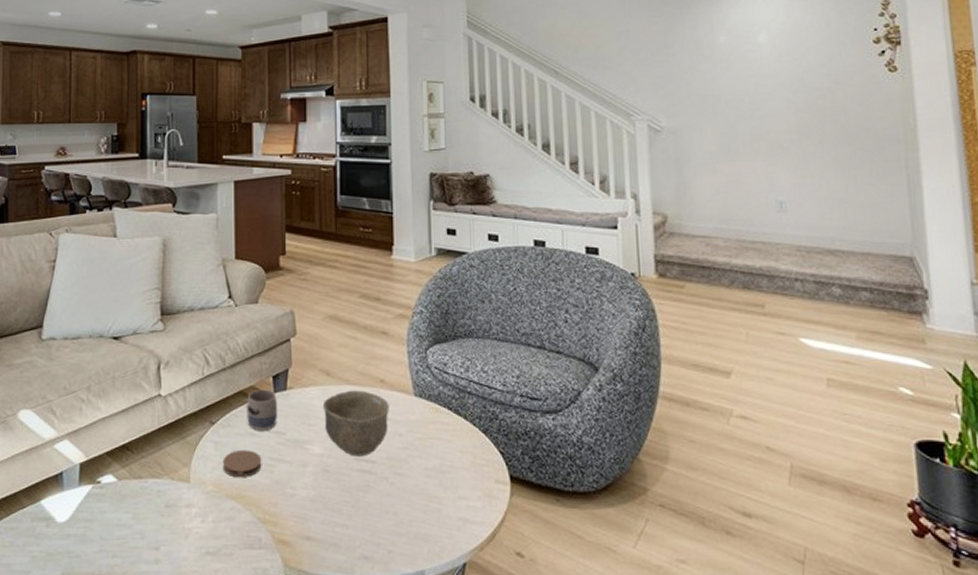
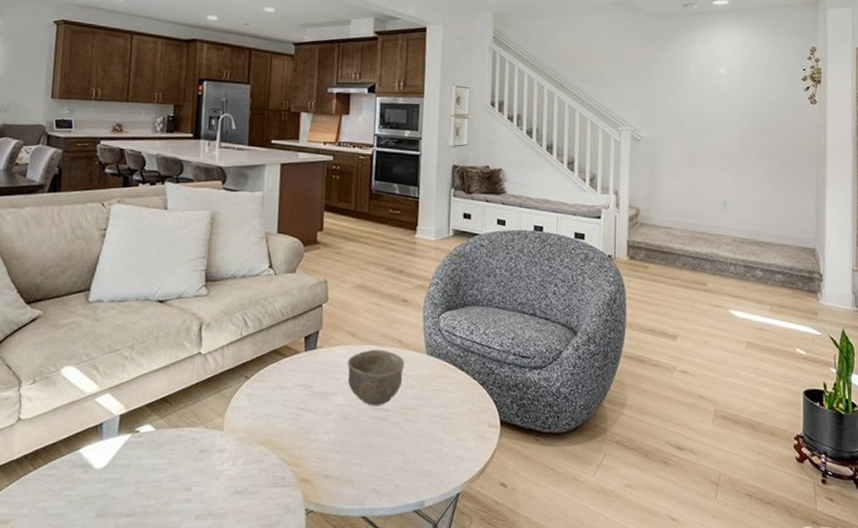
coaster: present [222,449,262,477] -> none [254,401,290,425]
mug: present [247,389,278,430] -> none [279,348,308,384]

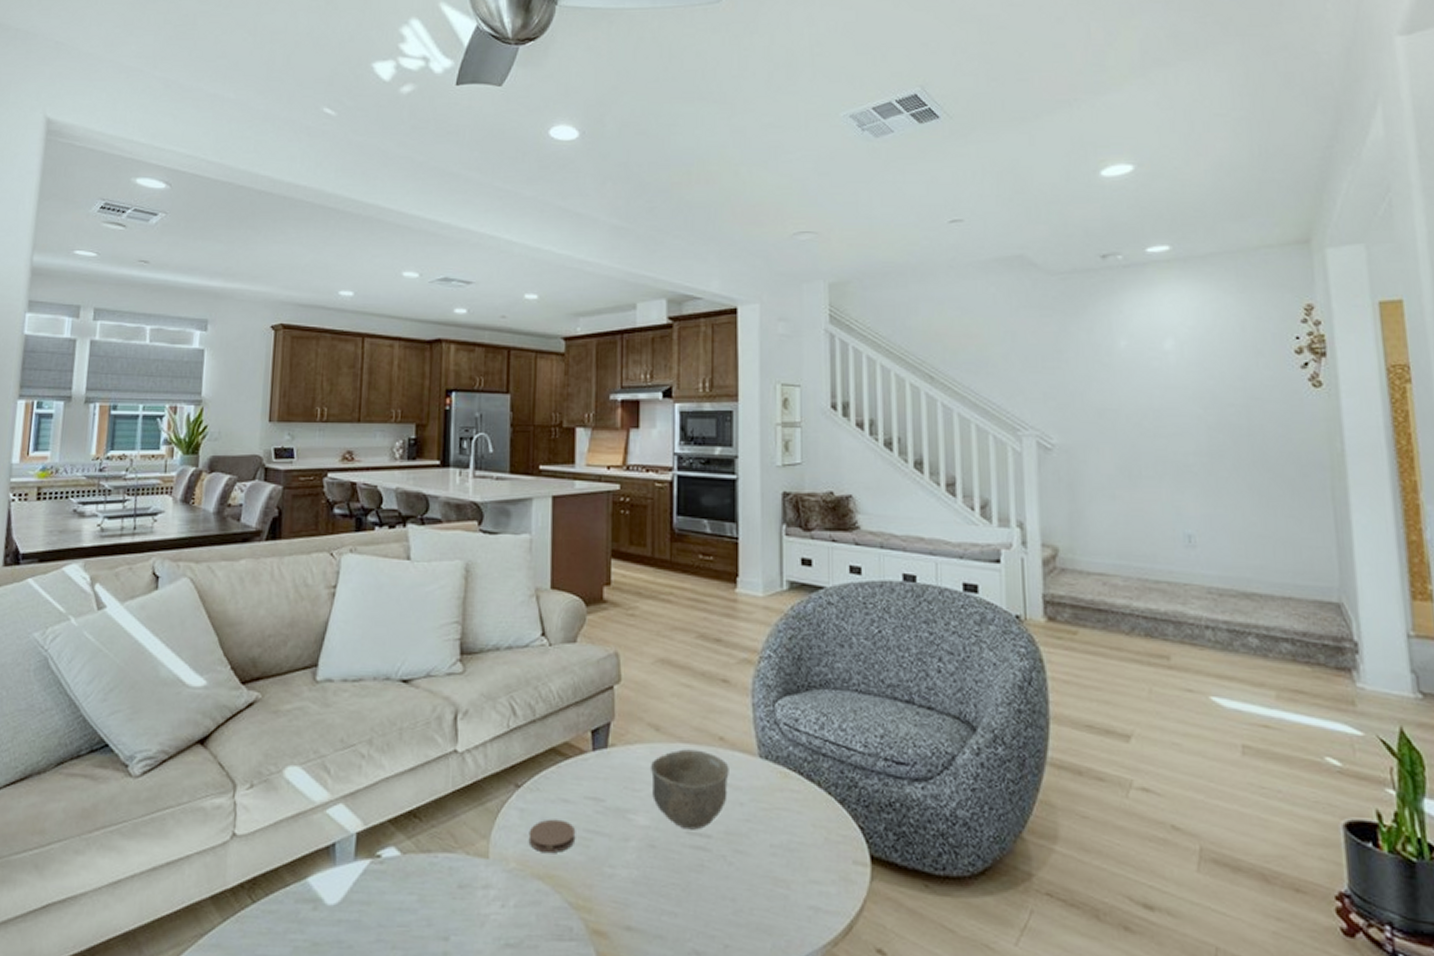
coaster: none [254,401,290,425] -> present [528,819,576,853]

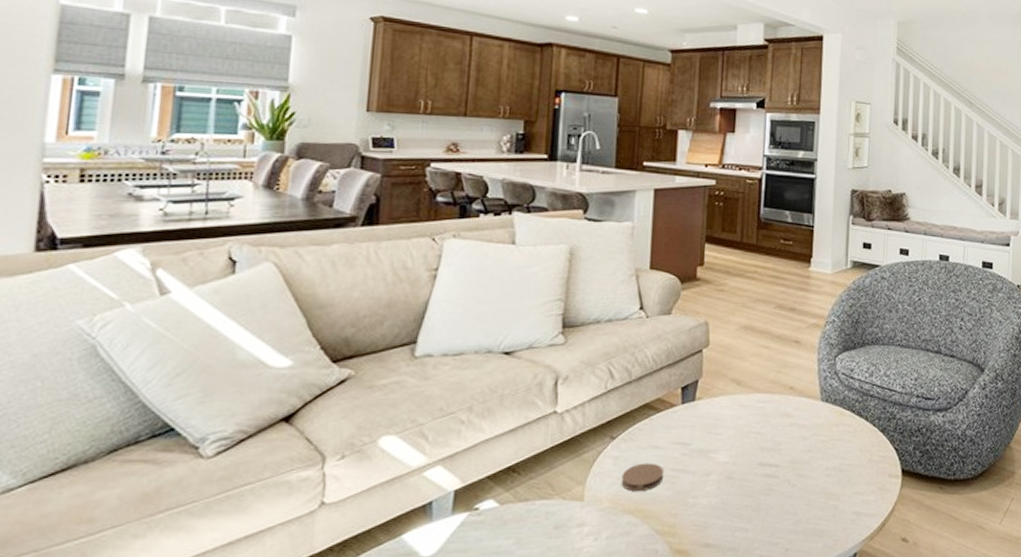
bowl: present [650,749,729,830] -> none [731,398,797,462]

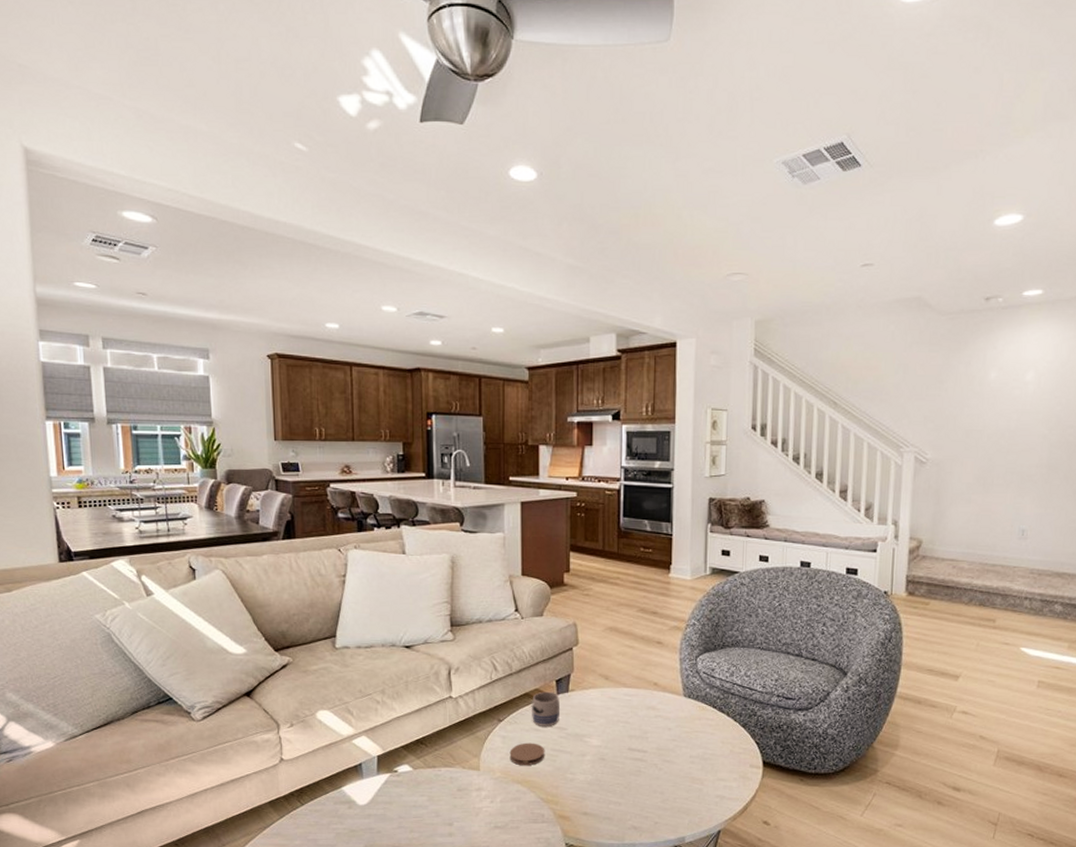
mug: none [651,401,685,442] -> present [532,691,561,726]

